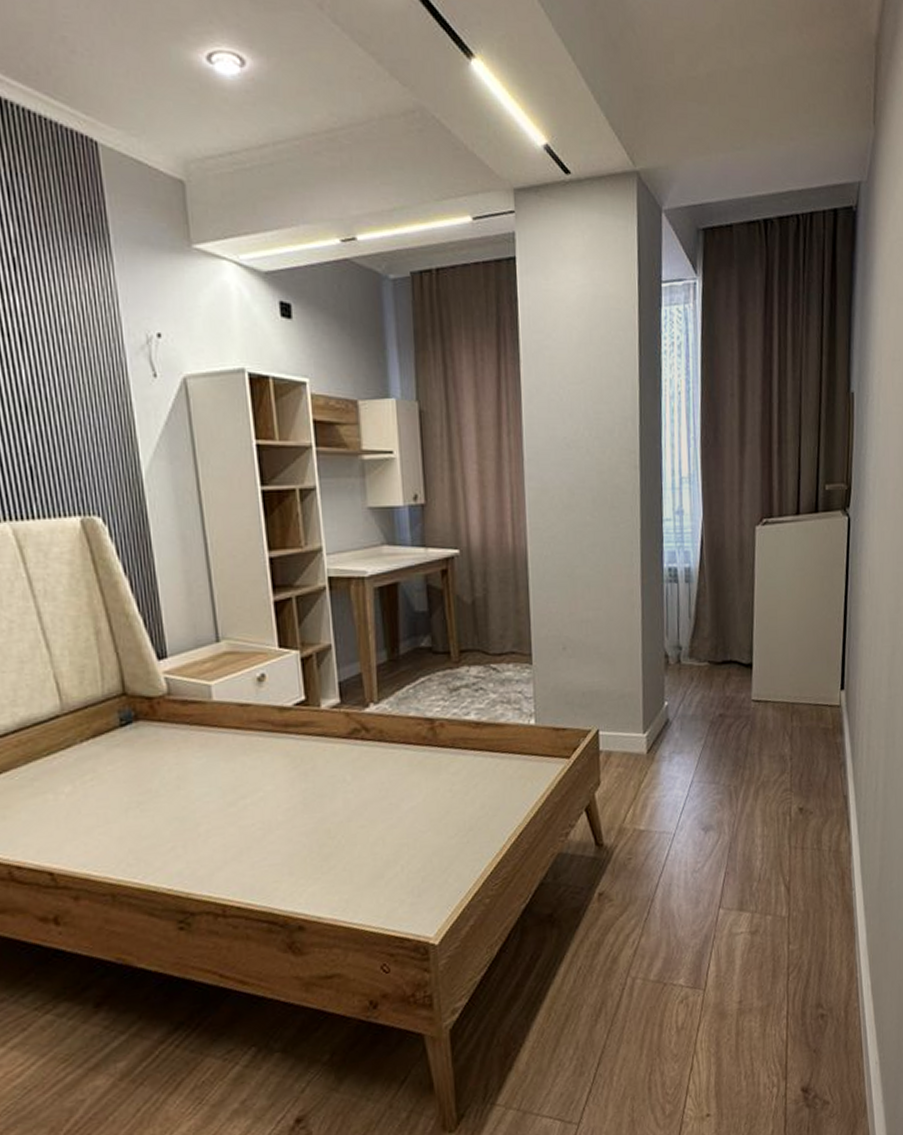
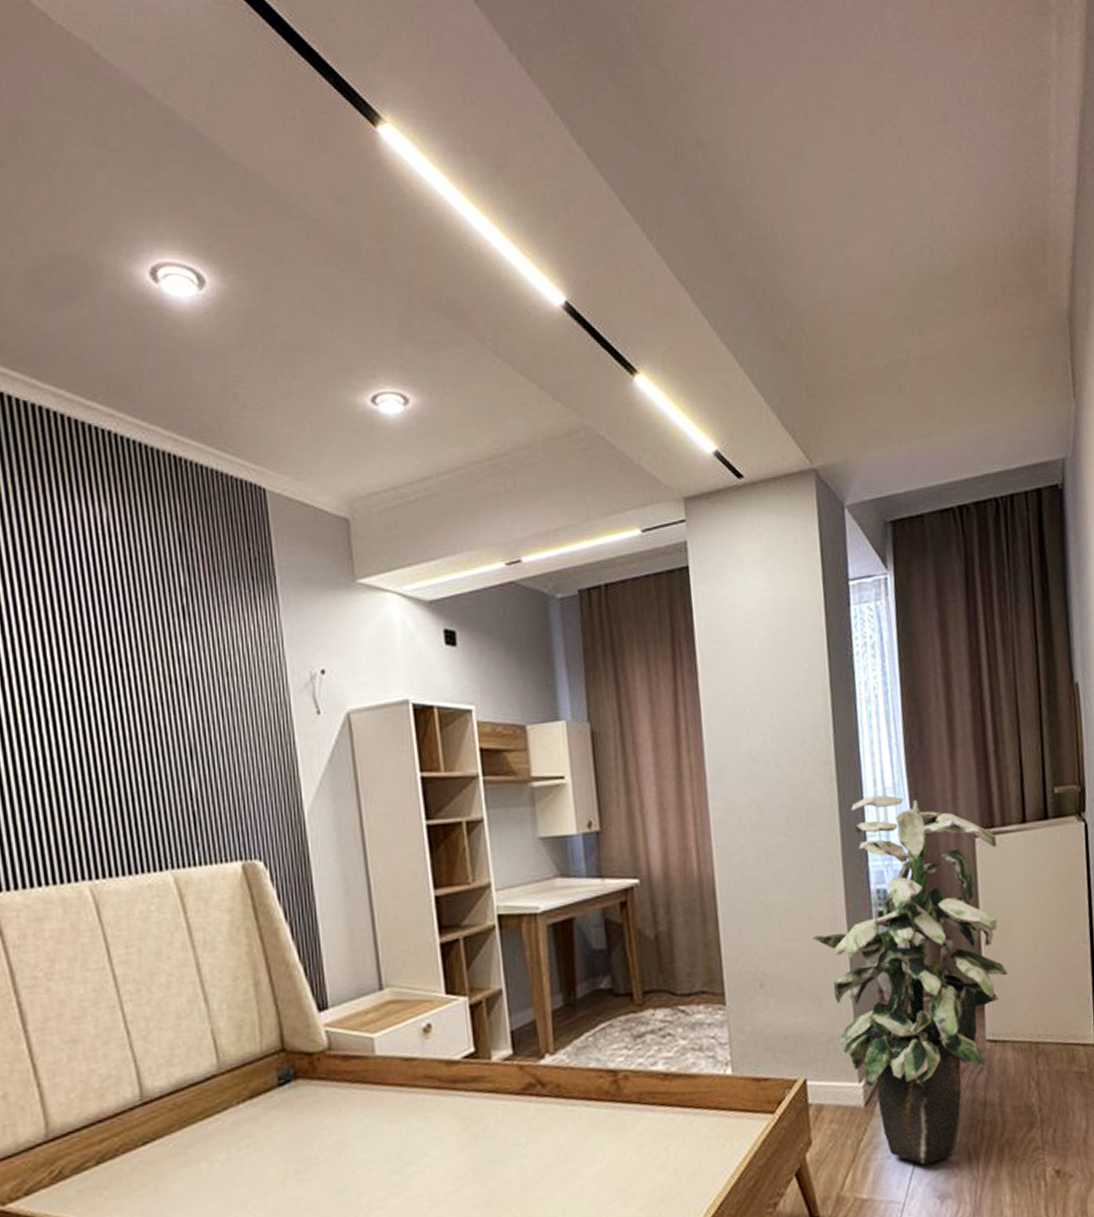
indoor plant: none [610,483,774,803] -> present [812,794,1008,1165]

